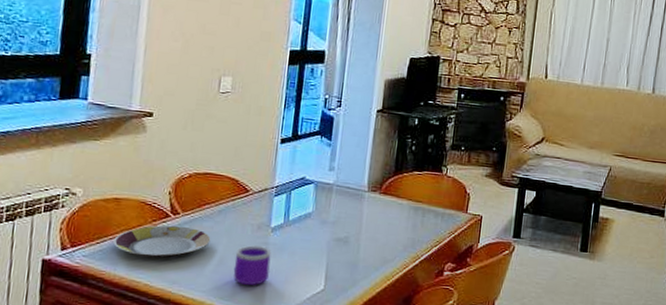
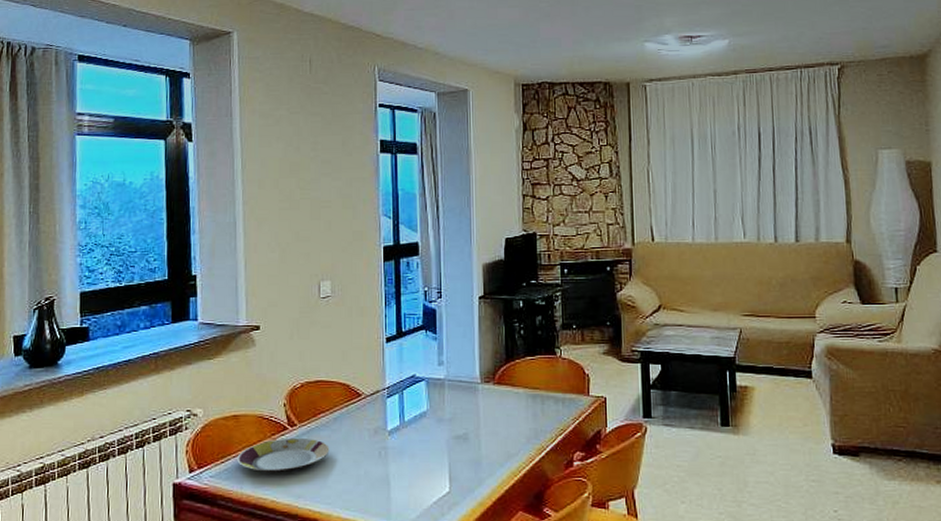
mug: present [233,244,272,286] -> none [356,450,393,494]

